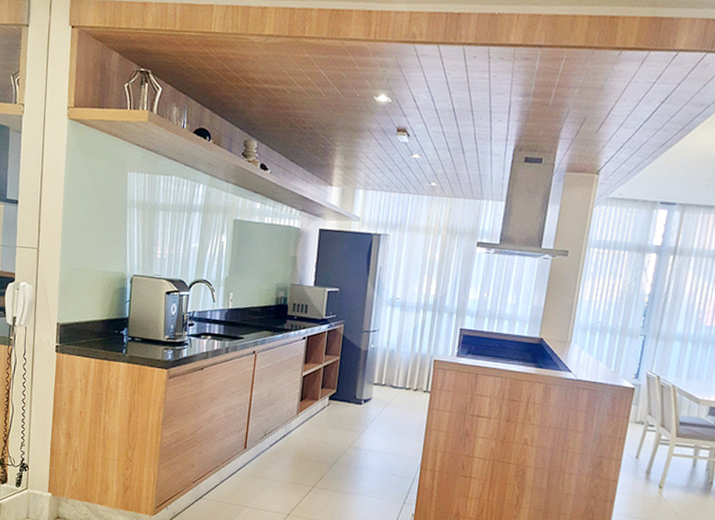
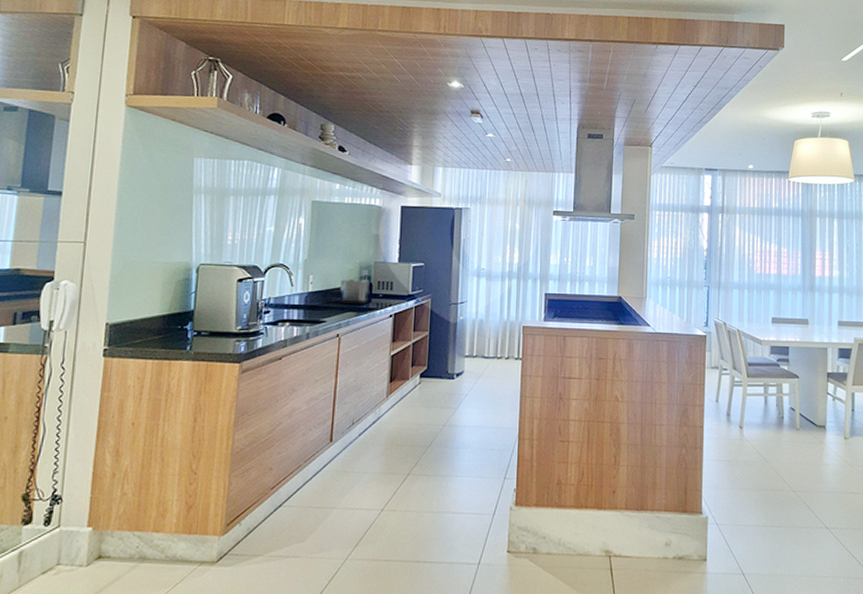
toaster: none [257,298,286,325] -> present [340,278,370,305]

